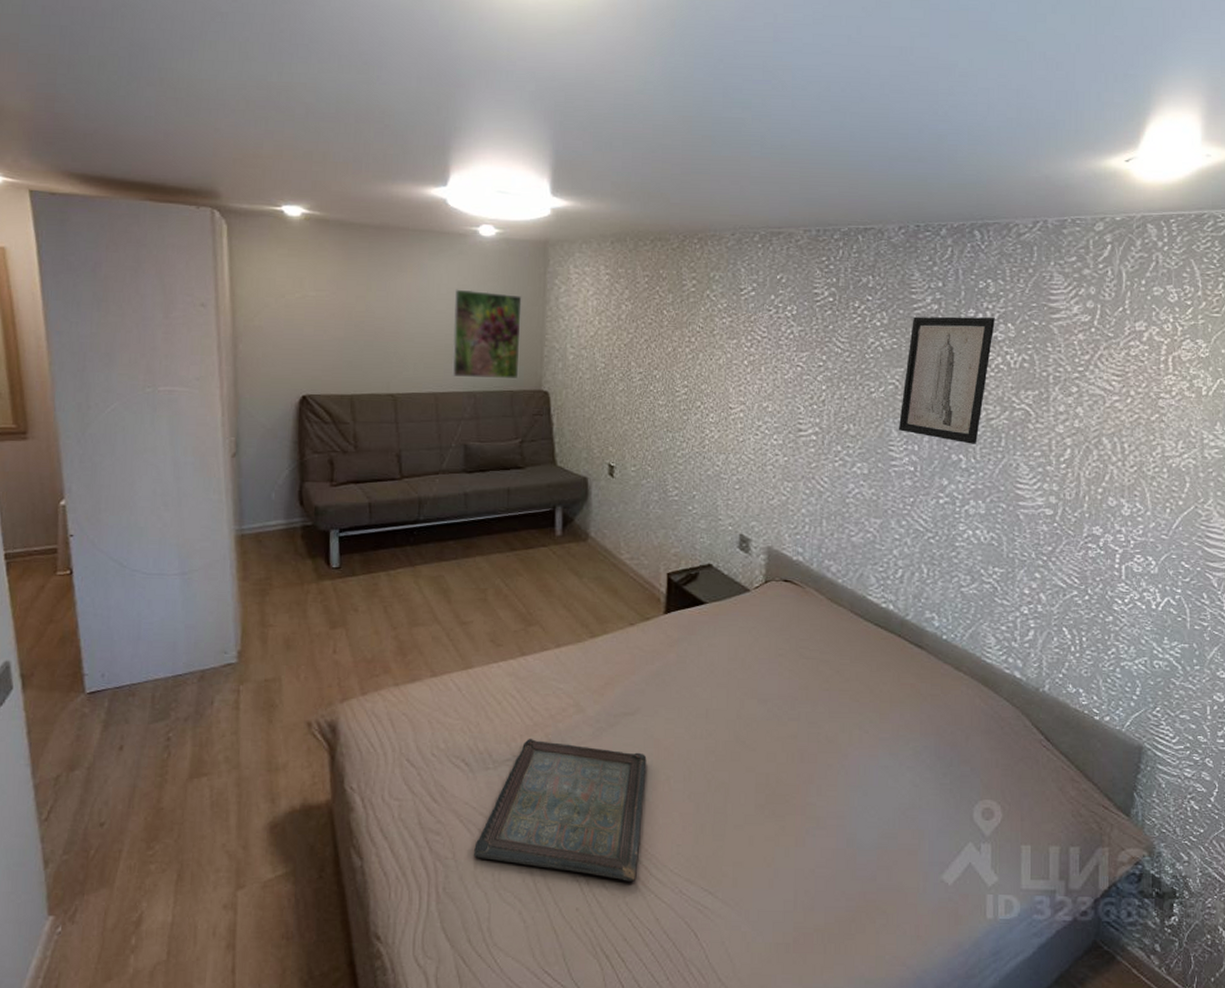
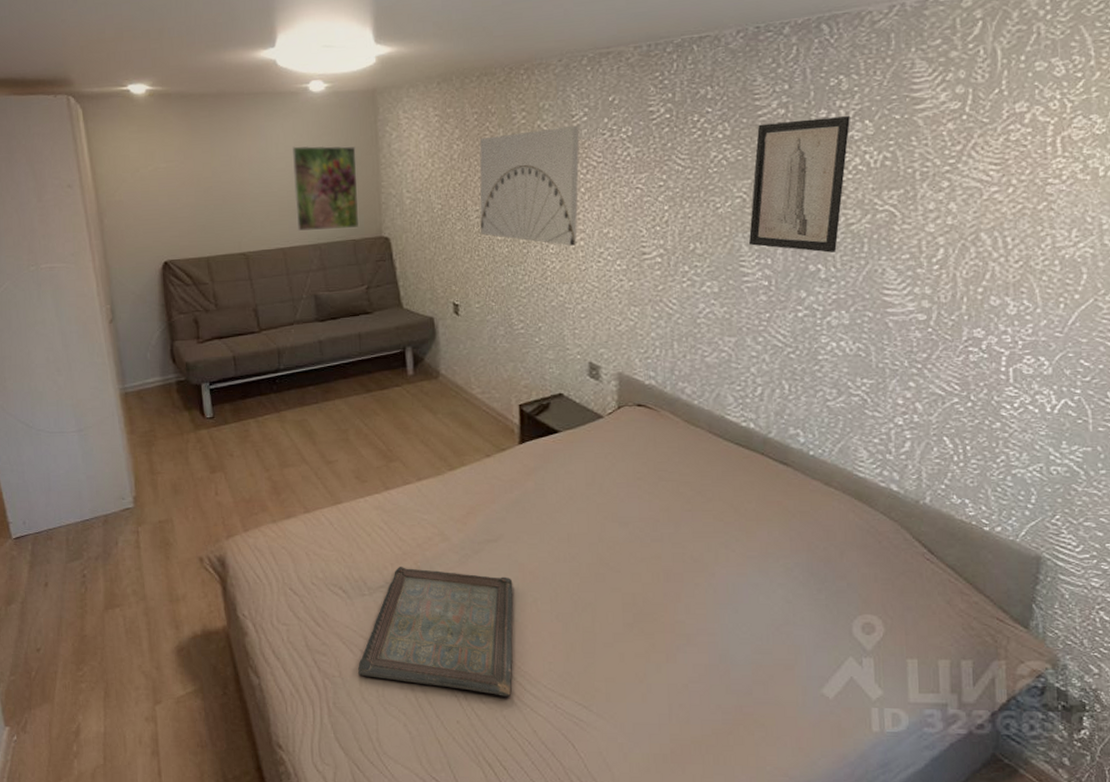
wall art: none [641,298,747,417] -> present [479,125,580,246]

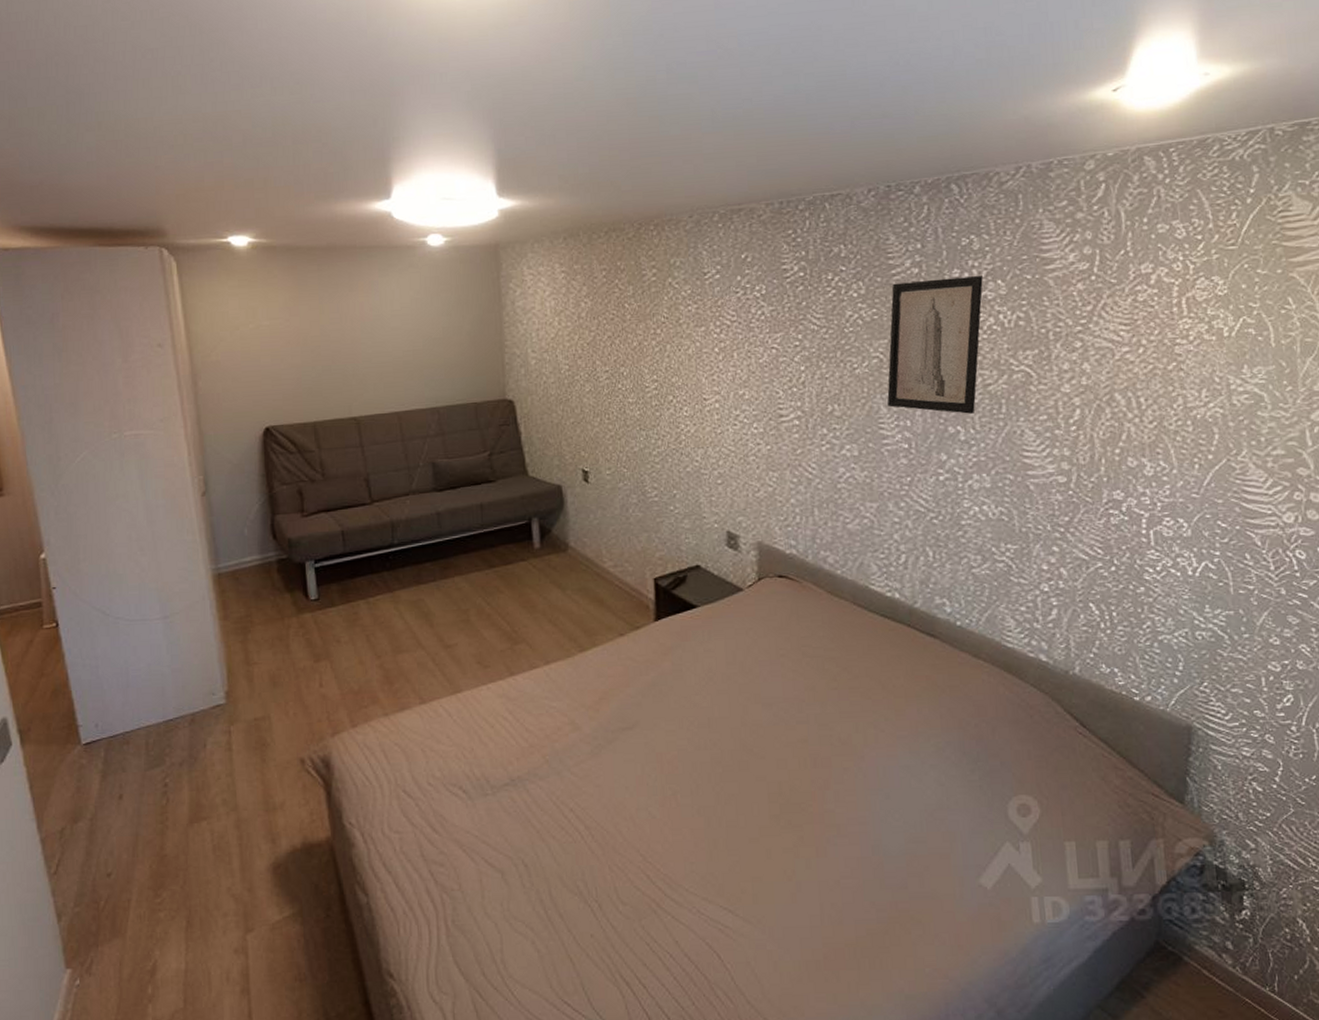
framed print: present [291,145,360,231] -> none [408,302,481,393]
serving tray: present [357,567,513,696] -> none [479,761,651,904]
wall art: present [479,125,580,246] -> none [608,283,712,408]

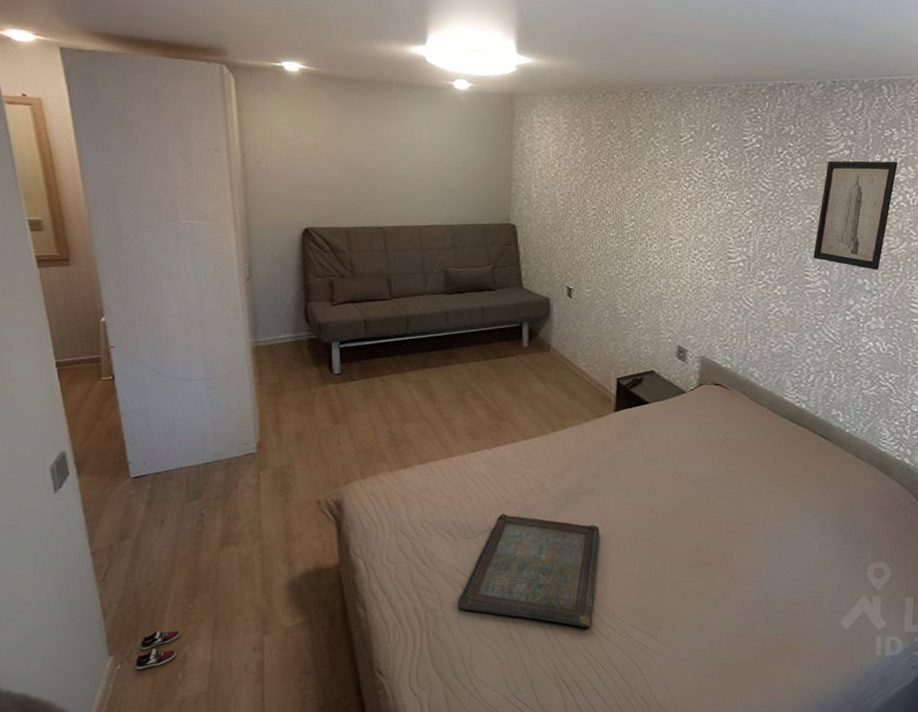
sneaker: none [97,933,148,985] -> present [135,630,180,670]
serving tray: none [479,761,651,904] -> present [457,514,600,627]

